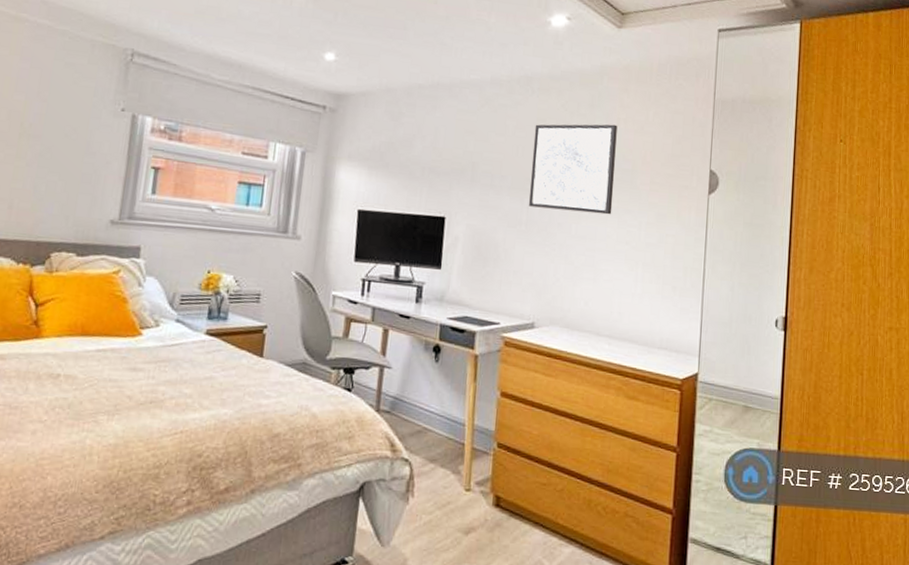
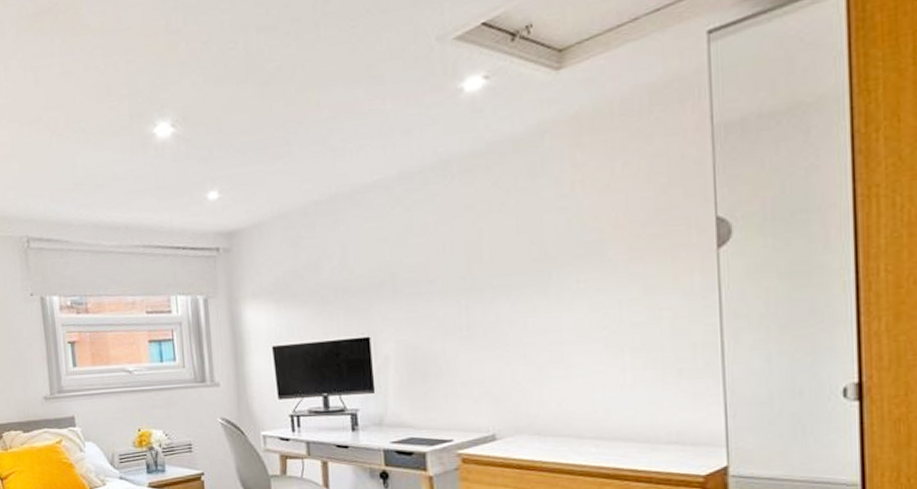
wall art: present [529,124,617,215] -> none [461,190,579,308]

